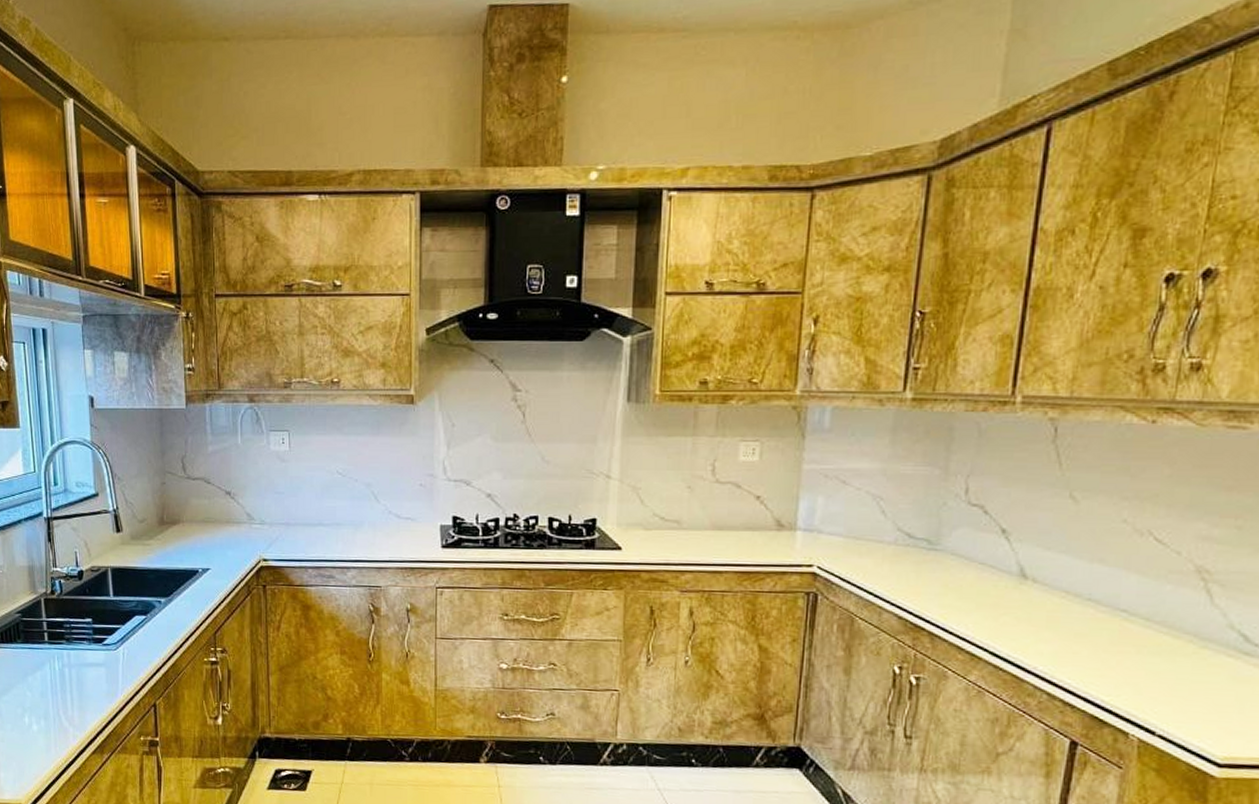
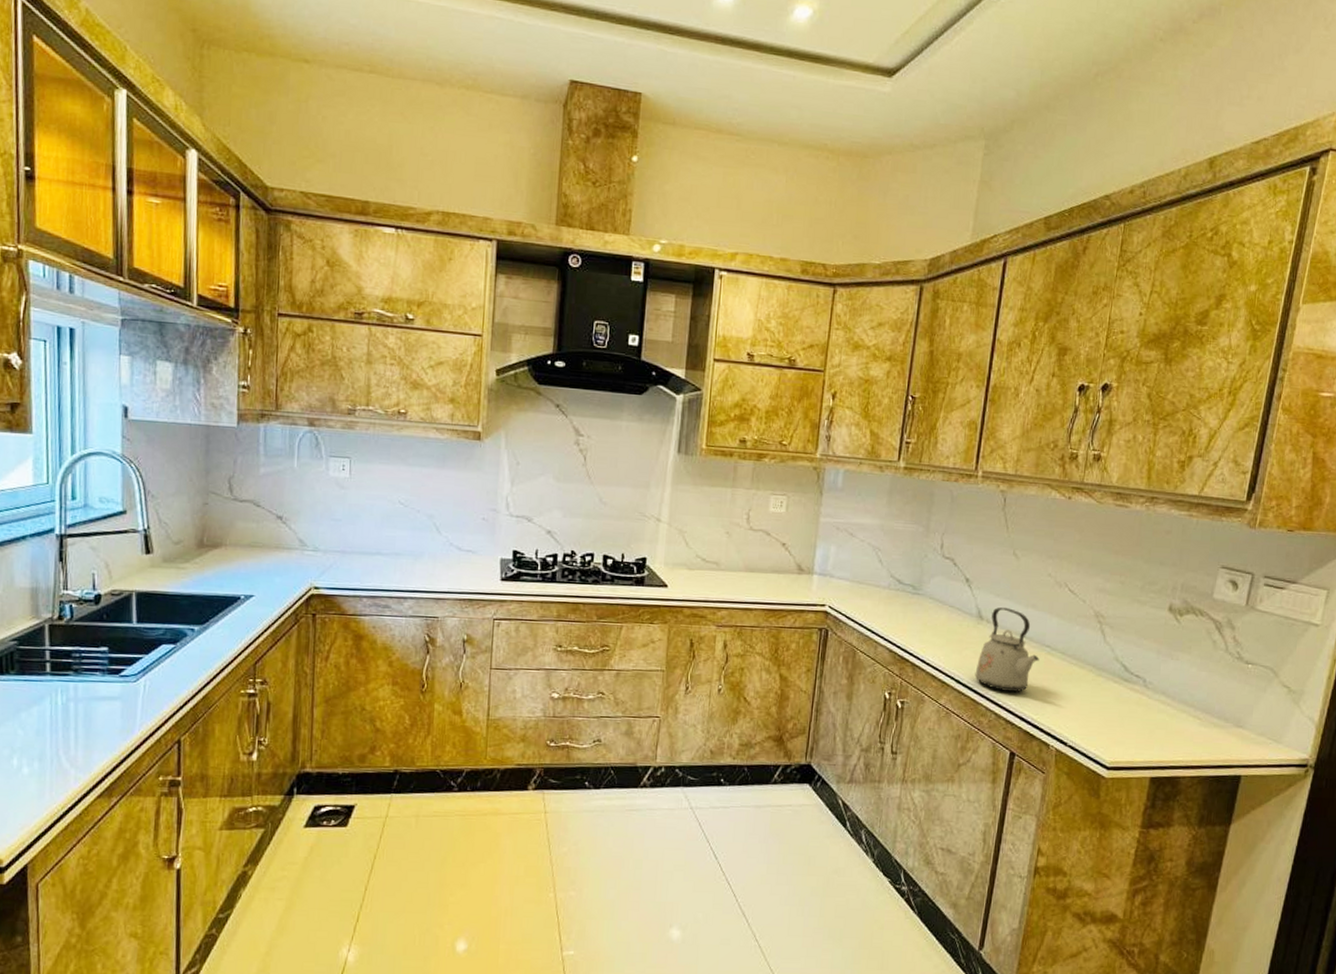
kettle: none [1017,563,1111,668] -> present [975,607,1039,693]

